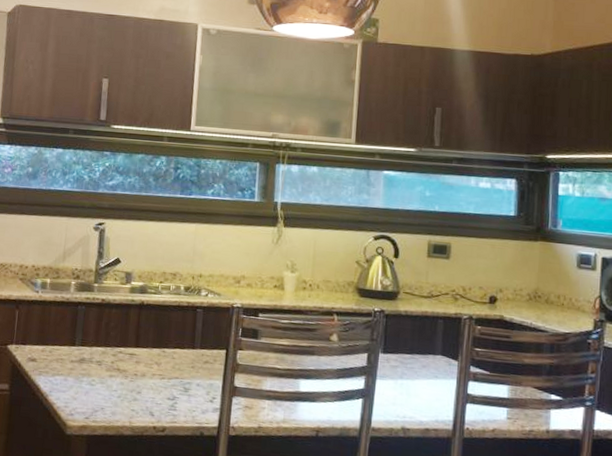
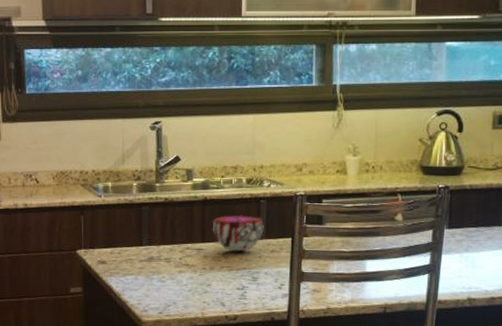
decorative bowl: none [147,322,199,360] -> present [213,215,264,252]

